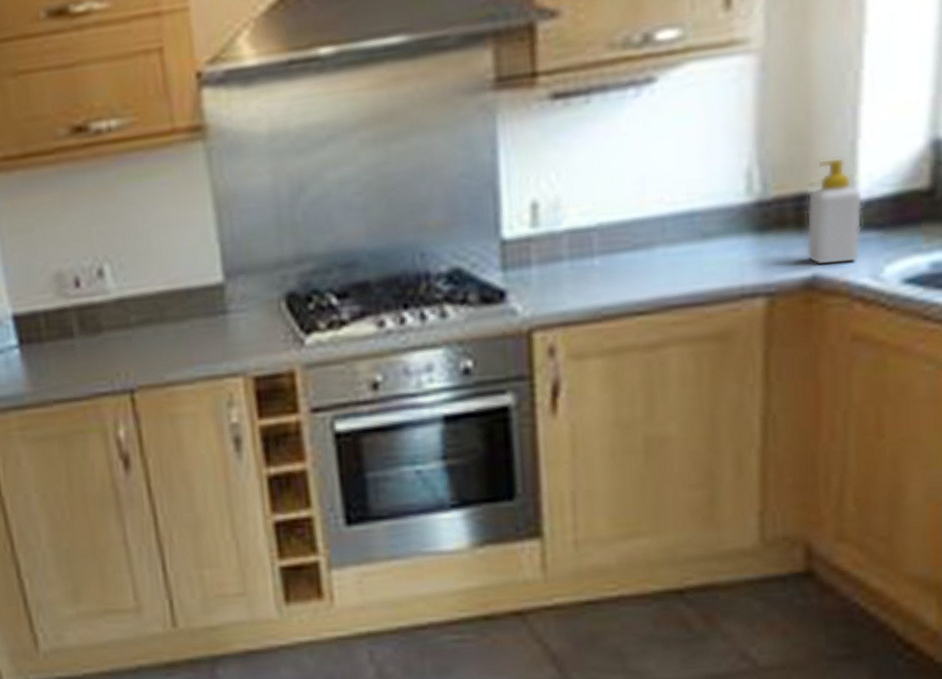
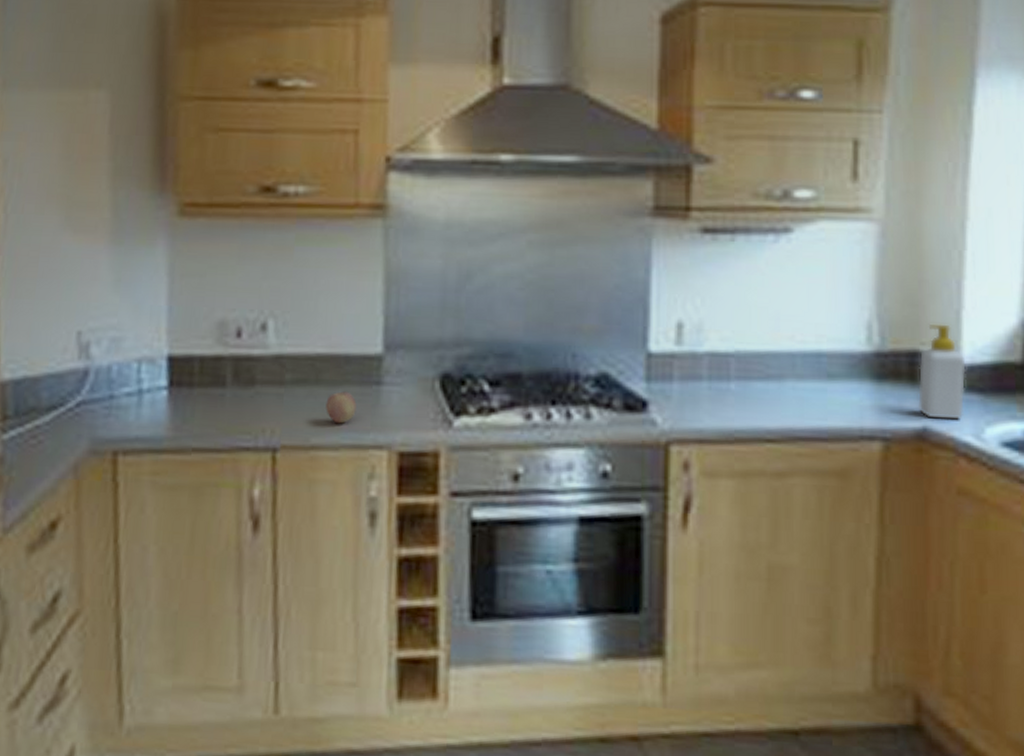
fruit: none [174,325,206,358] -> present [326,391,357,424]

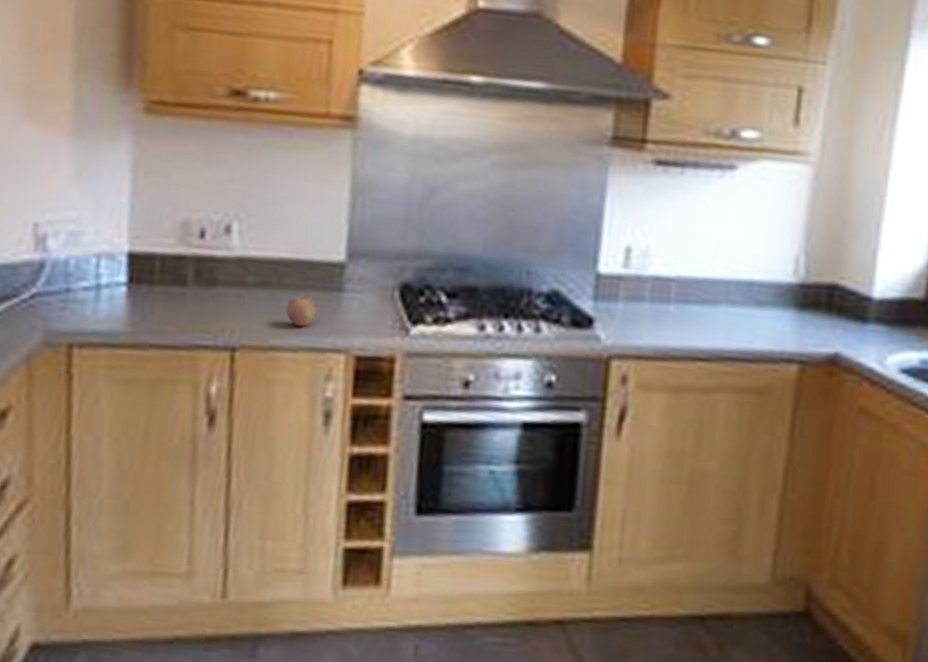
soap bottle: present [918,323,966,420] -> none [833,260,877,348]

